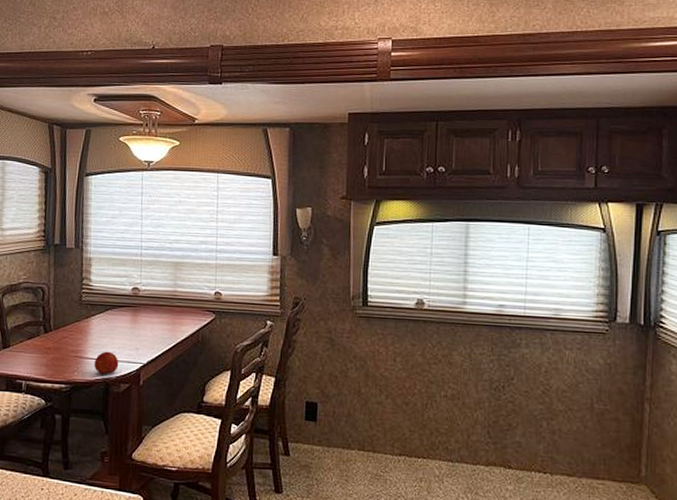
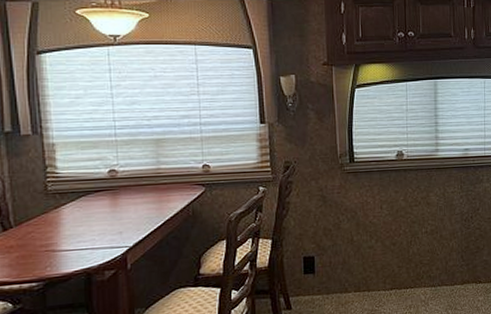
fruit: present [94,351,119,374] -> none [71,240,101,265]

